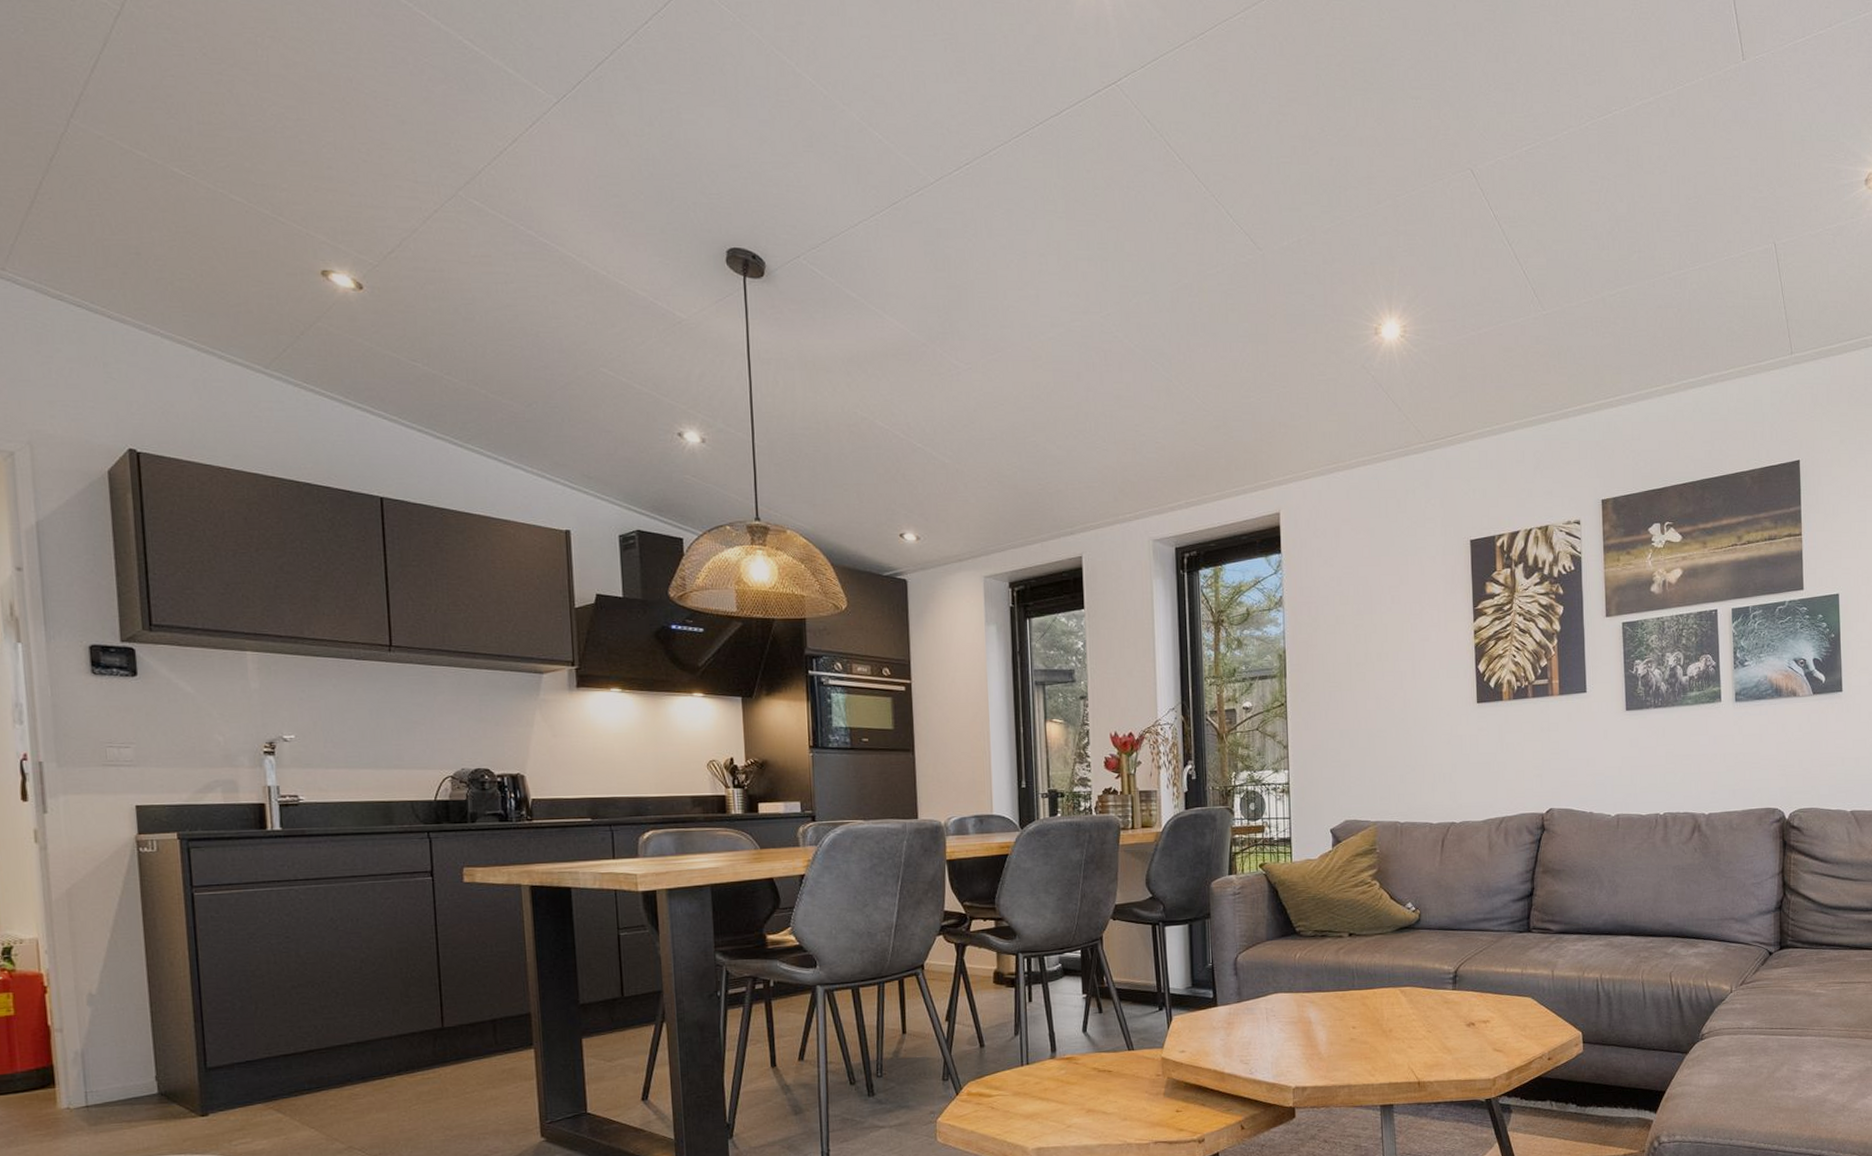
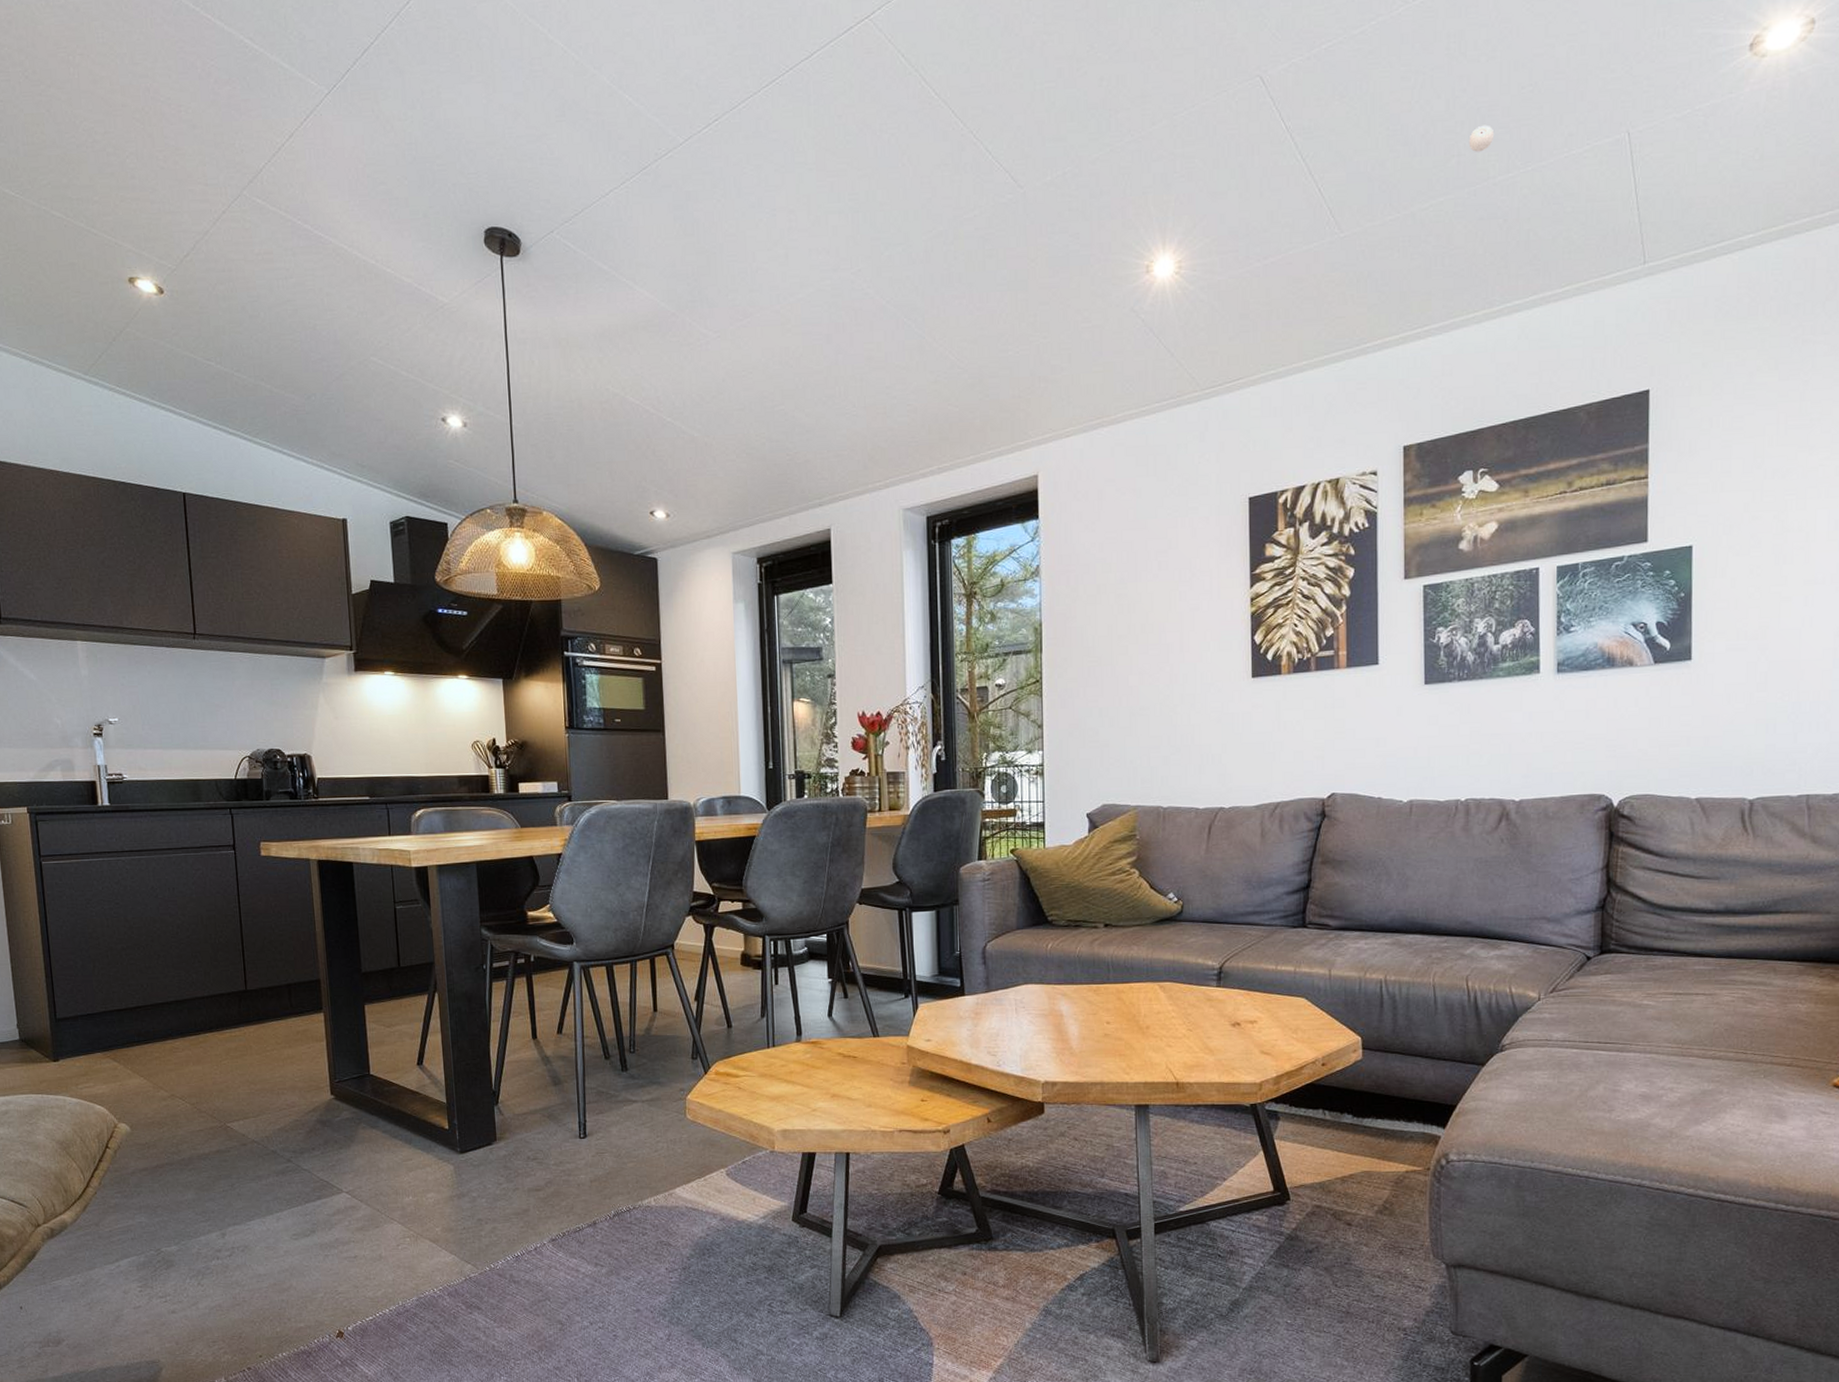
eyeball: none [1647,227,1667,250] -> present [1468,125,1493,152]

